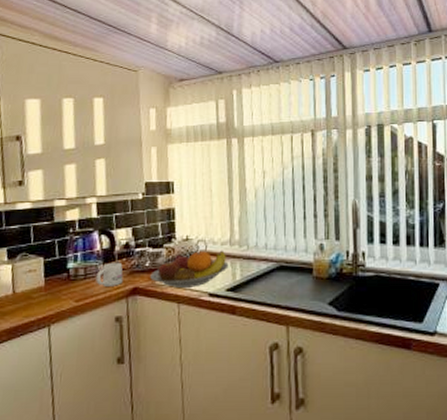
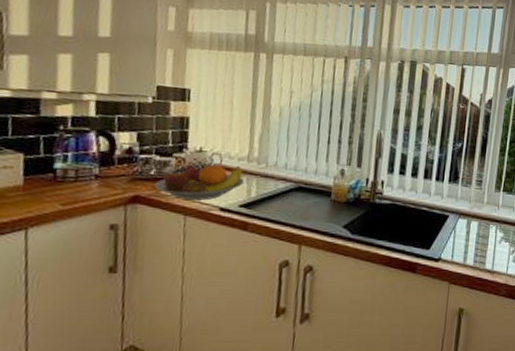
mug: present [96,262,123,286] -> none [89,166,123,192]

